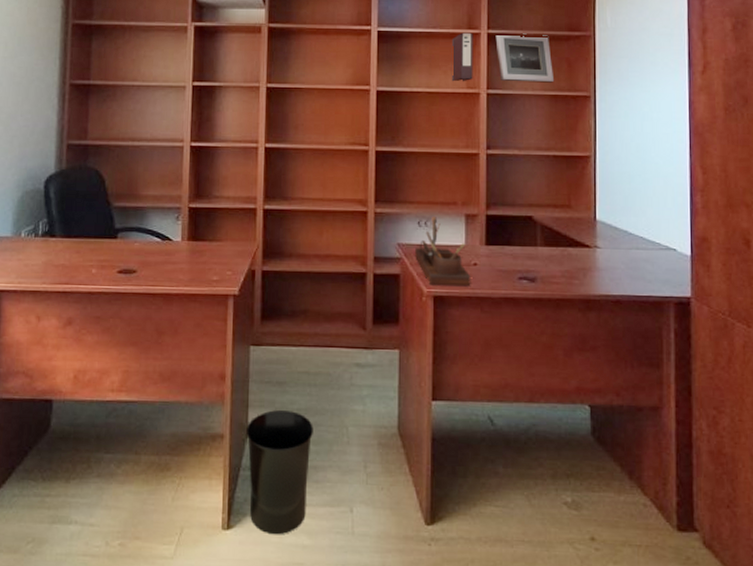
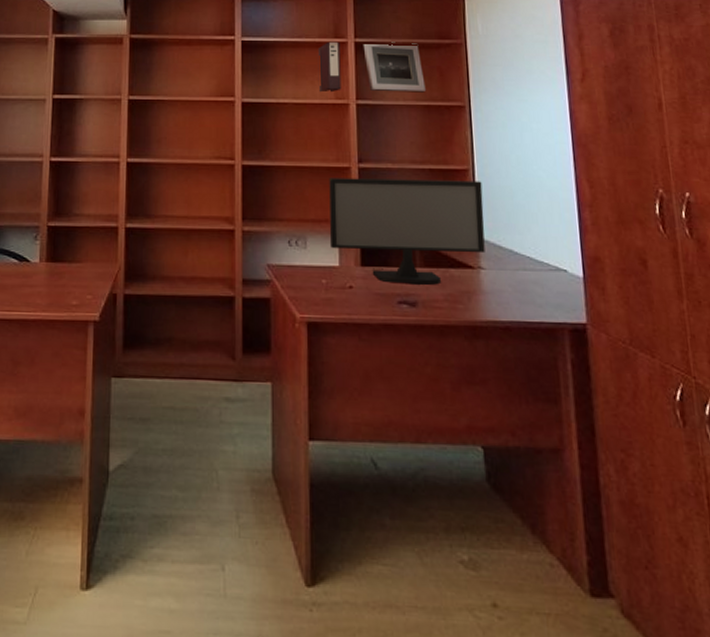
waste bin: present [246,410,313,534] -> none [107,451,180,596]
desk organizer: present [414,217,471,287] -> none [285,235,347,312]
computer monitor: none [457,163,603,262] -> present [329,178,485,285]

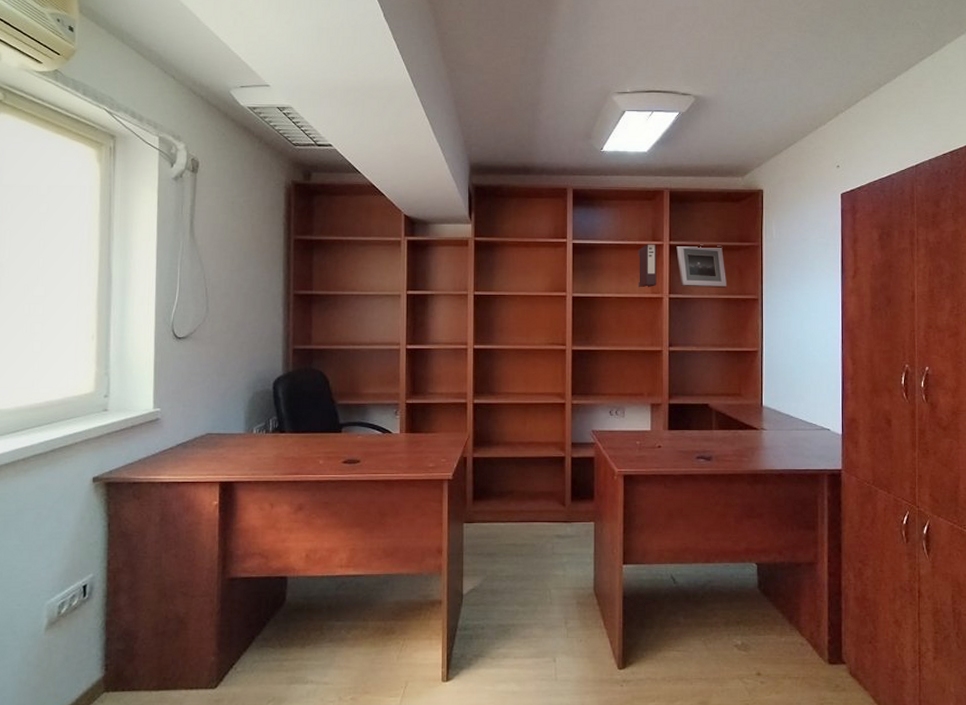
computer monitor: present [329,178,485,285] -> none [643,359,768,443]

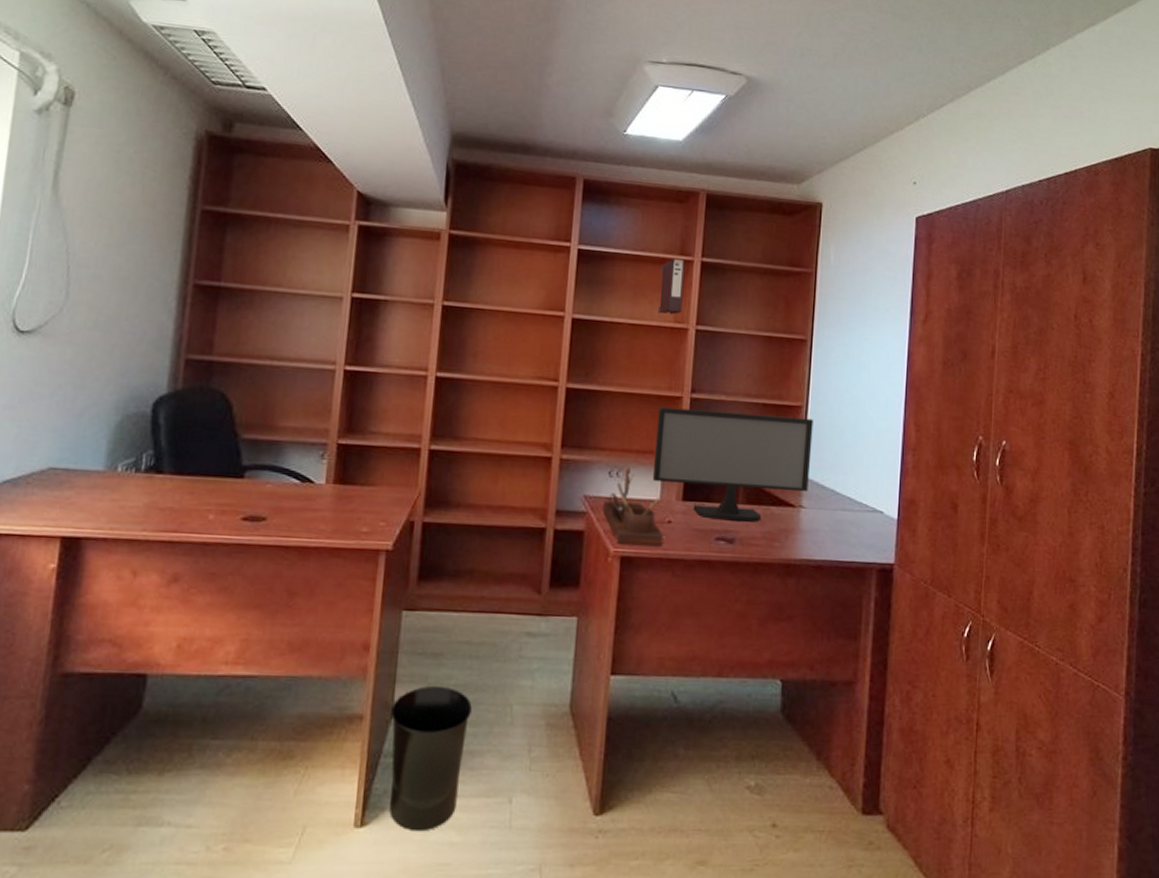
waste bin: none [461,578,520,683] -> present [389,686,472,830]
desk organizer: none [606,406,656,466] -> present [602,466,664,547]
computer monitor: none [643,359,768,443] -> present [652,407,814,522]
picture frame: present [676,244,728,288] -> none [709,265,770,323]

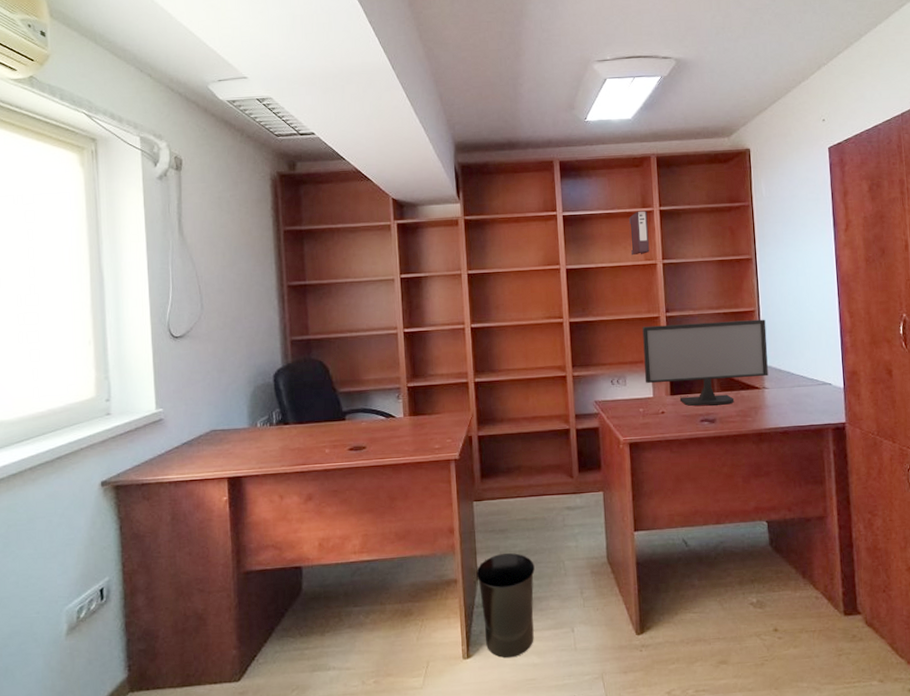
desk organizer: present [602,466,664,547] -> none [609,375,661,434]

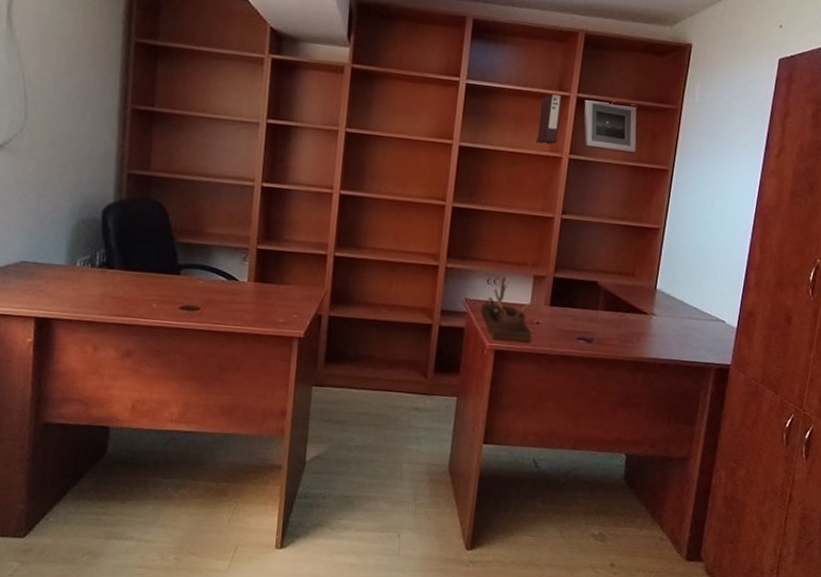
waste bin: present [476,553,535,658] -> none [303,446,369,554]
desk organizer: none [609,375,661,434] -> present [480,275,533,343]
computer monitor: present [642,319,768,407] -> none [524,225,669,326]
picture frame: none [667,208,721,251] -> present [583,100,637,154]

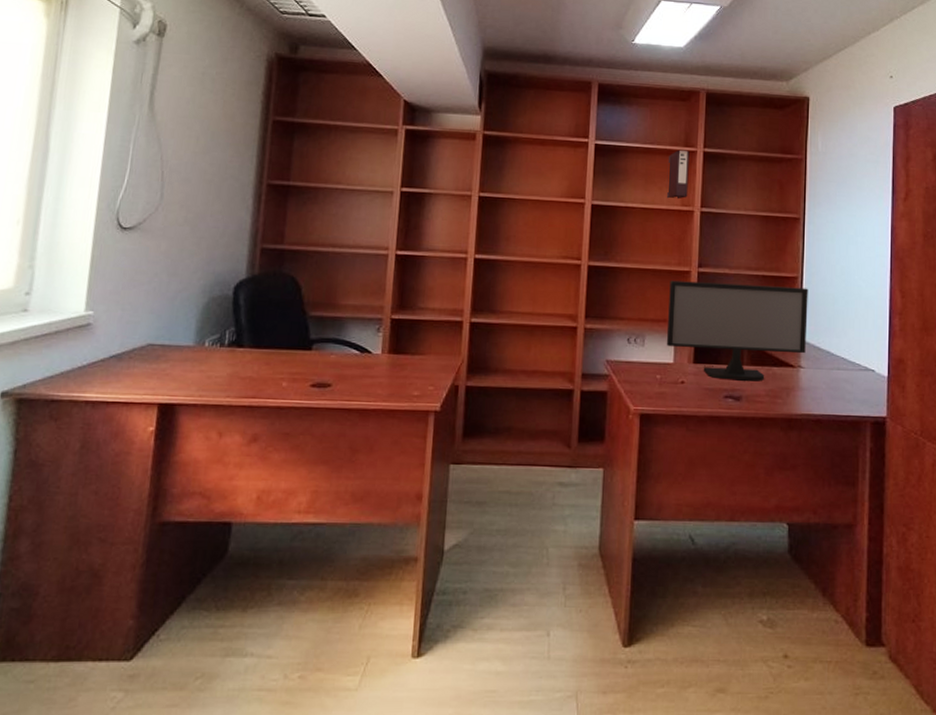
desk organizer: present [480,275,533,343] -> none [622,334,678,405]
computer monitor: none [524,225,669,326] -> present [666,280,808,381]
picture frame: present [583,100,637,154] -> none [711,153,766,204]

